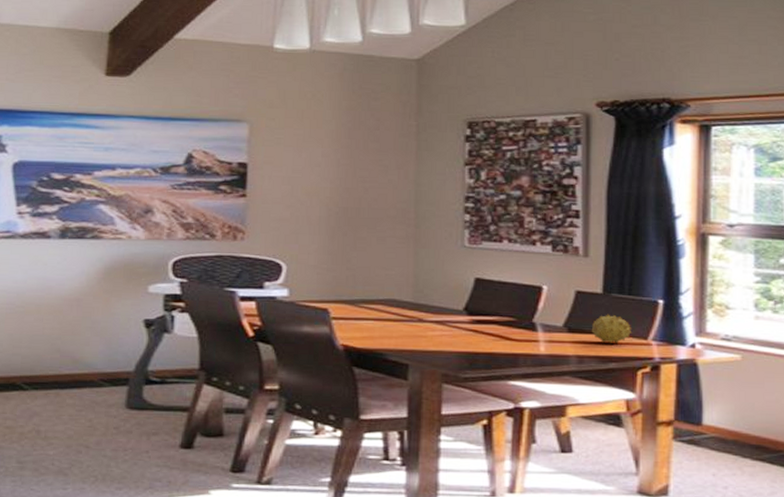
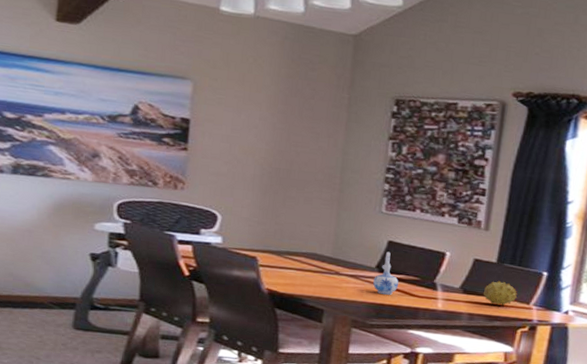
ceramic pitcher: none [463,290,492,341] -> present [373,251,399,295]

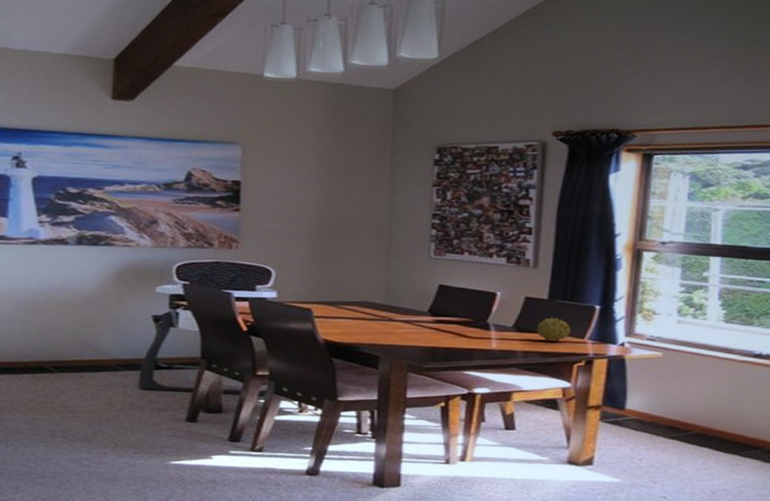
ceramic pitcher: present [373,251,399,295] -> none [426,295,452,338]

